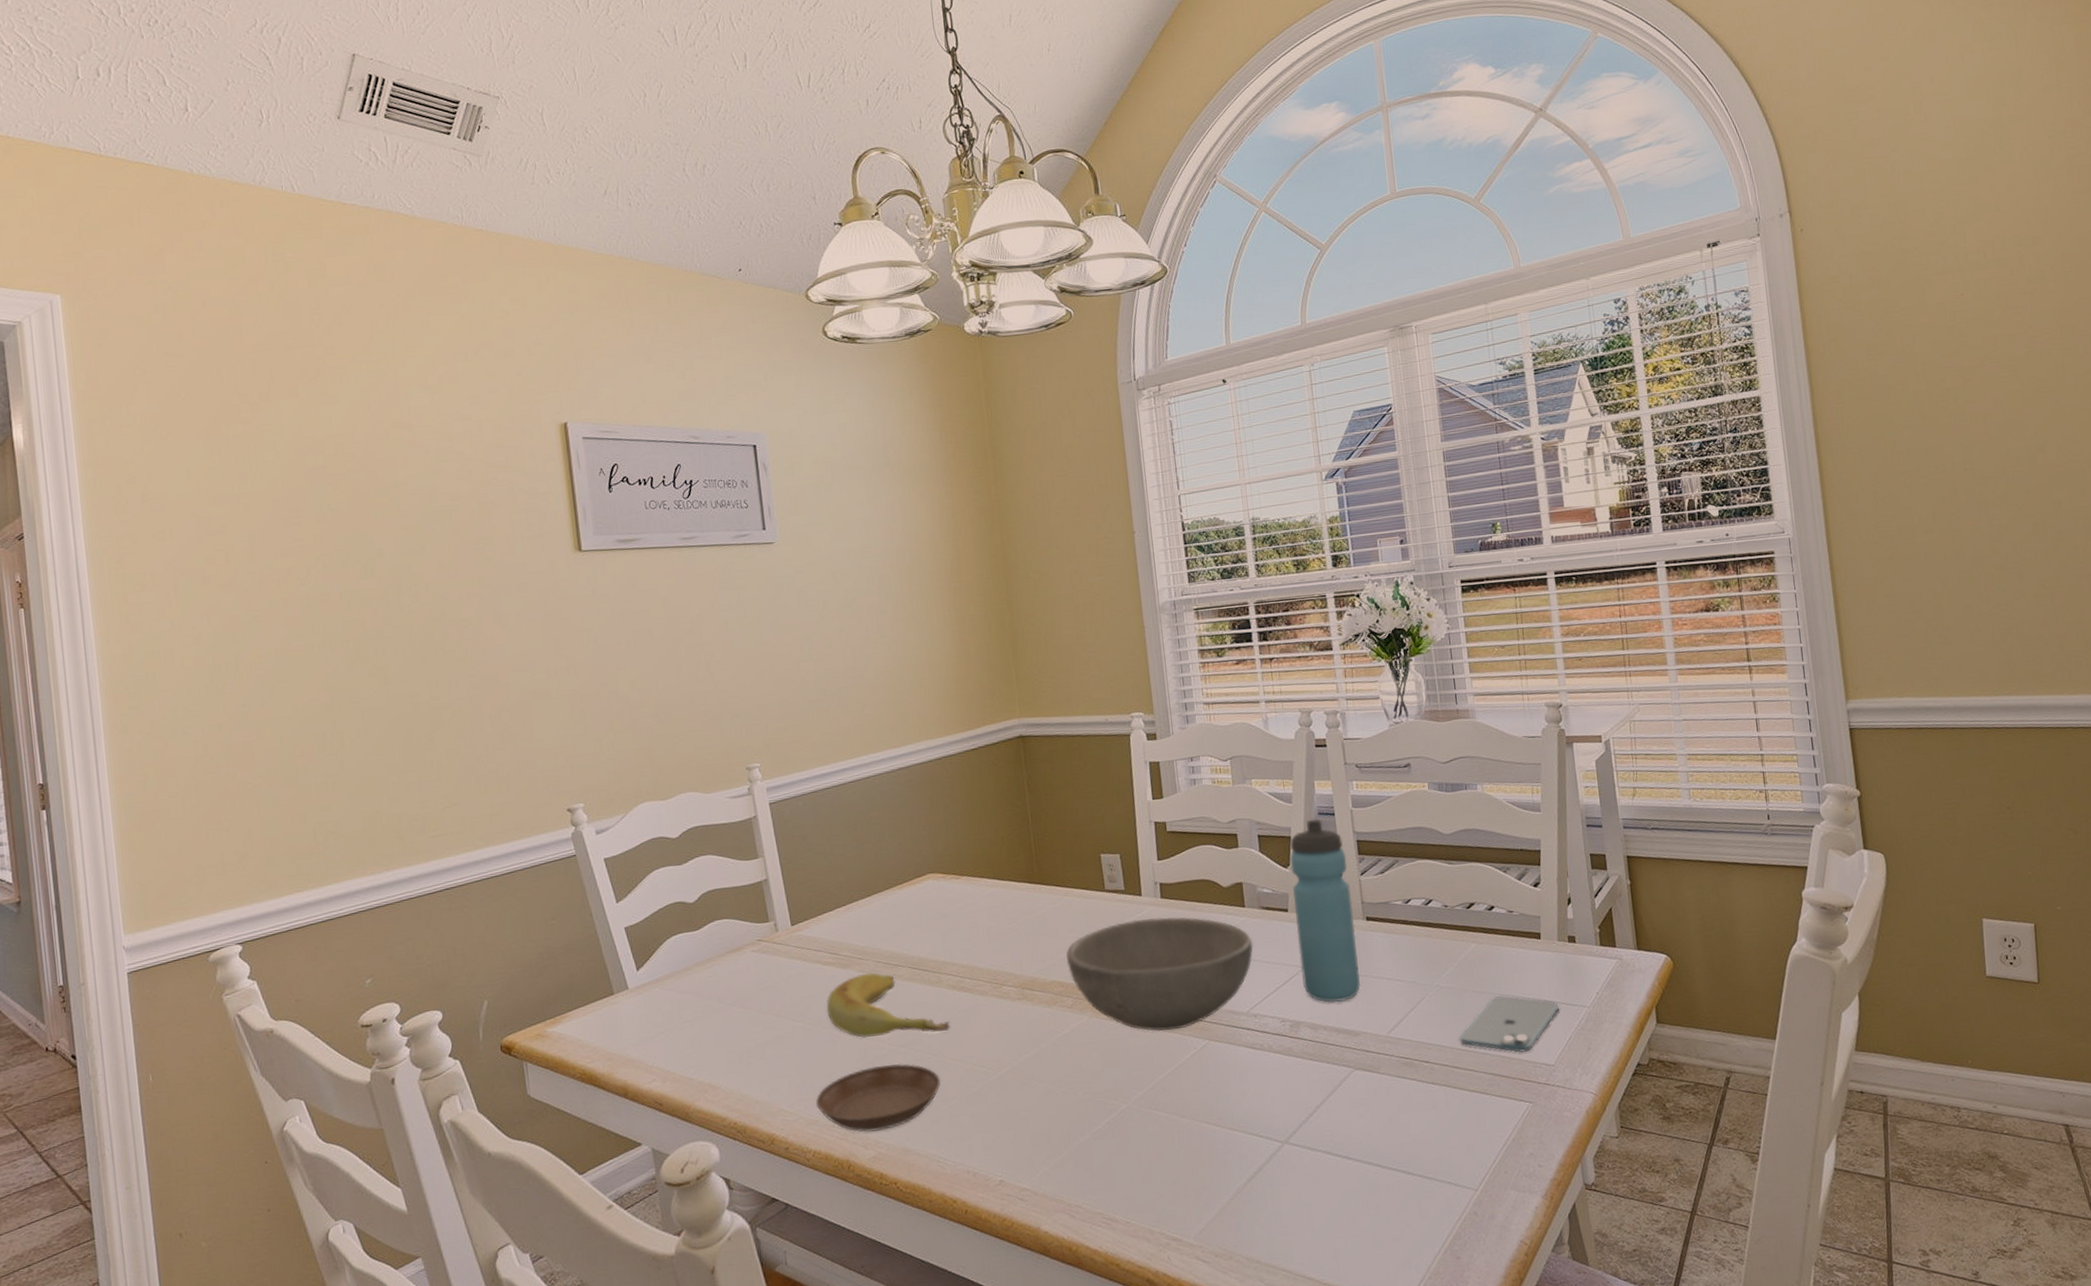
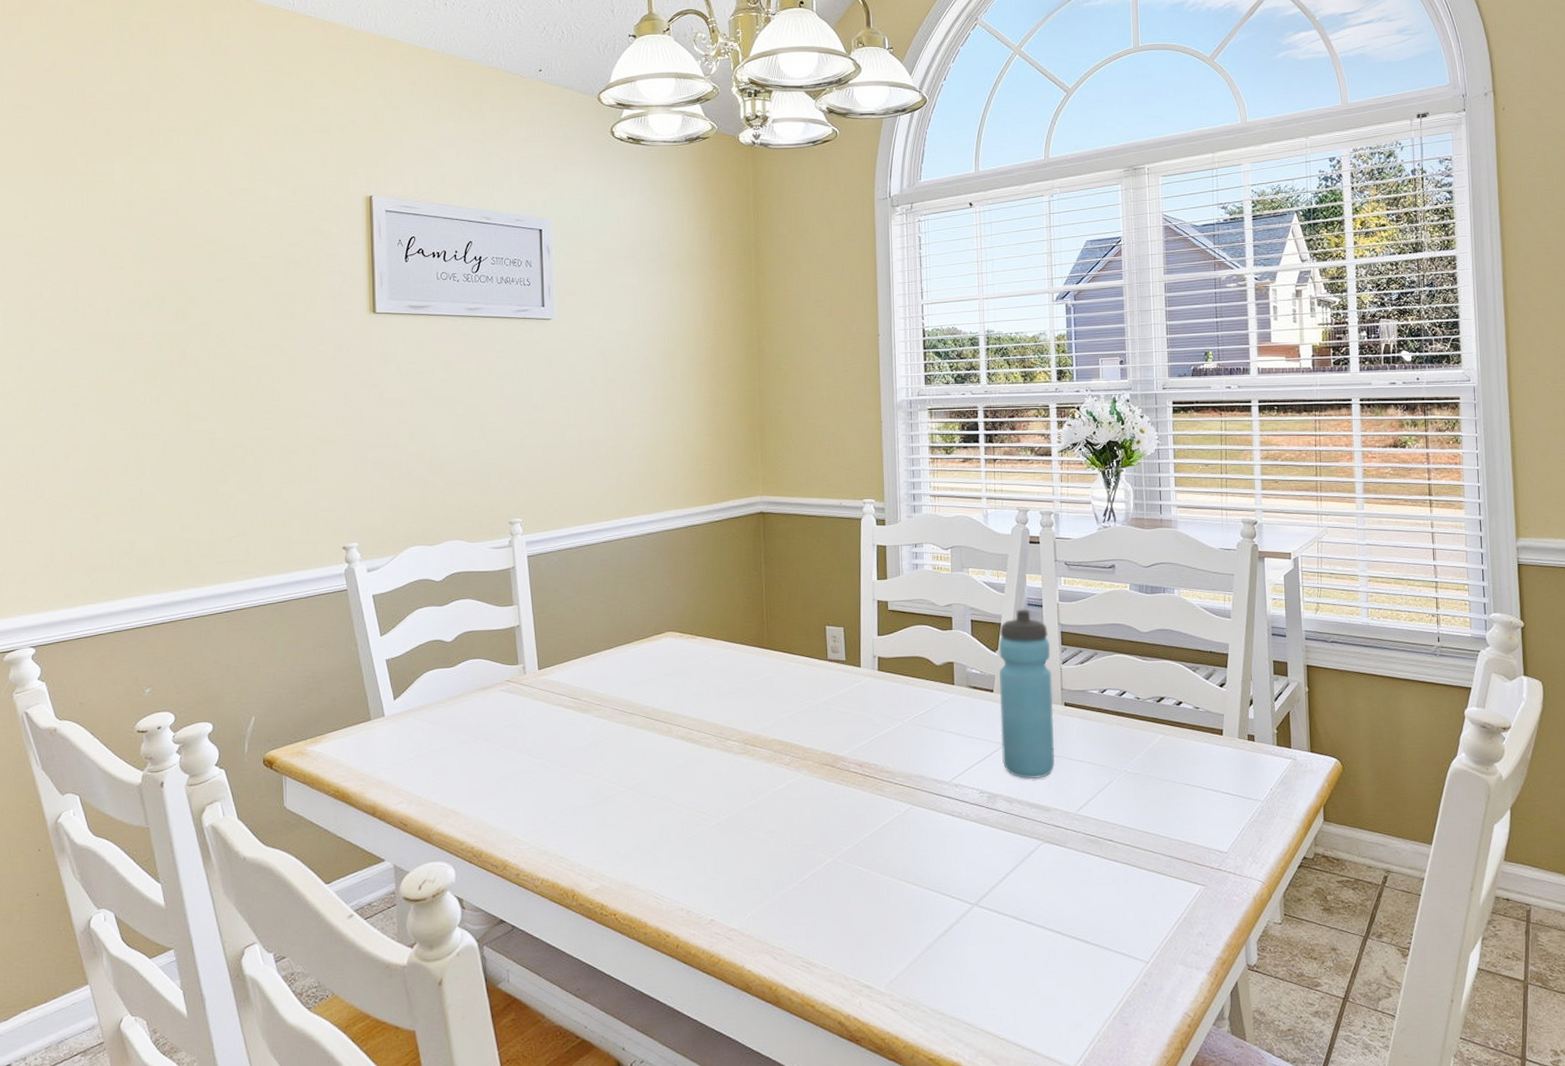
saucer: present [816,1063,941,1132] -> none [548,804,663,865]
banana: present [826,972,951,1039] -> none [564,718,676,779]
bowl: present [1066,917,1253,1032] -> none [787,688,959,794]
smartphone: present [1459,996,1560,1052] -> none [1141,785,1236,838]

